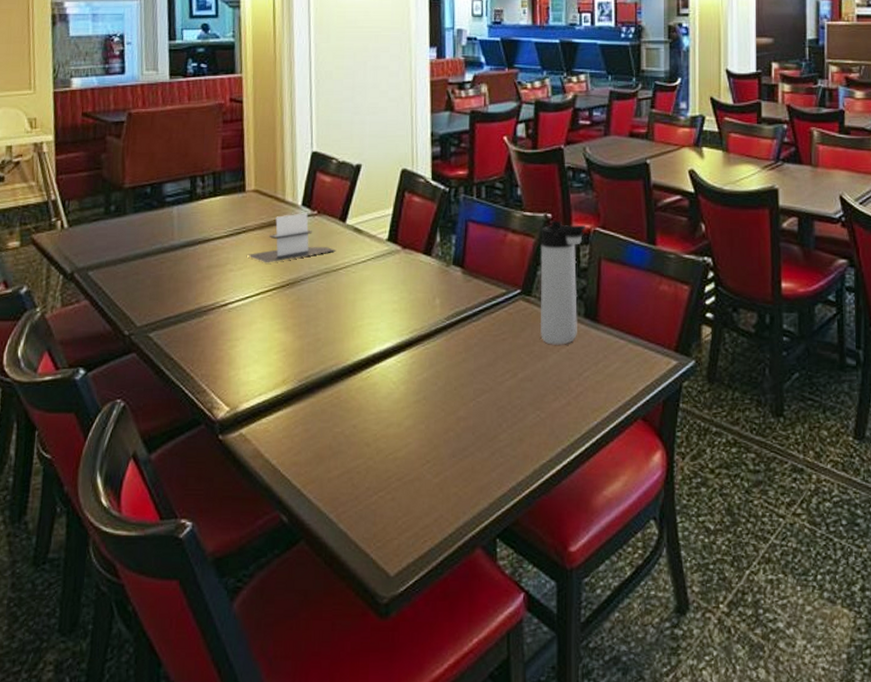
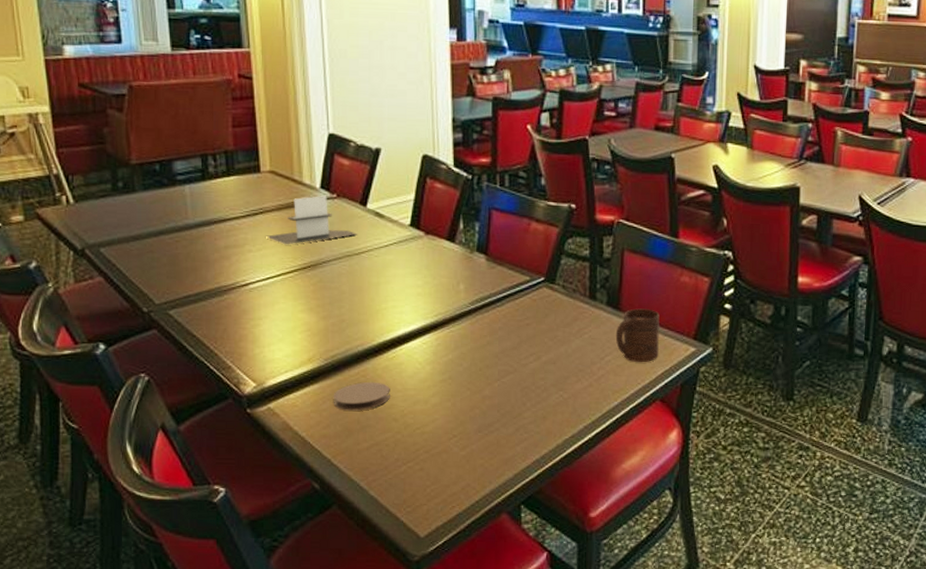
coaster: none [305,403,364,435] -> present [333,381,390,411]
thermos bottle: present [539,221,586,345] -> none [563,211,610,331]
cup: none [594,320,639,378] -> present [615,308,660,363]

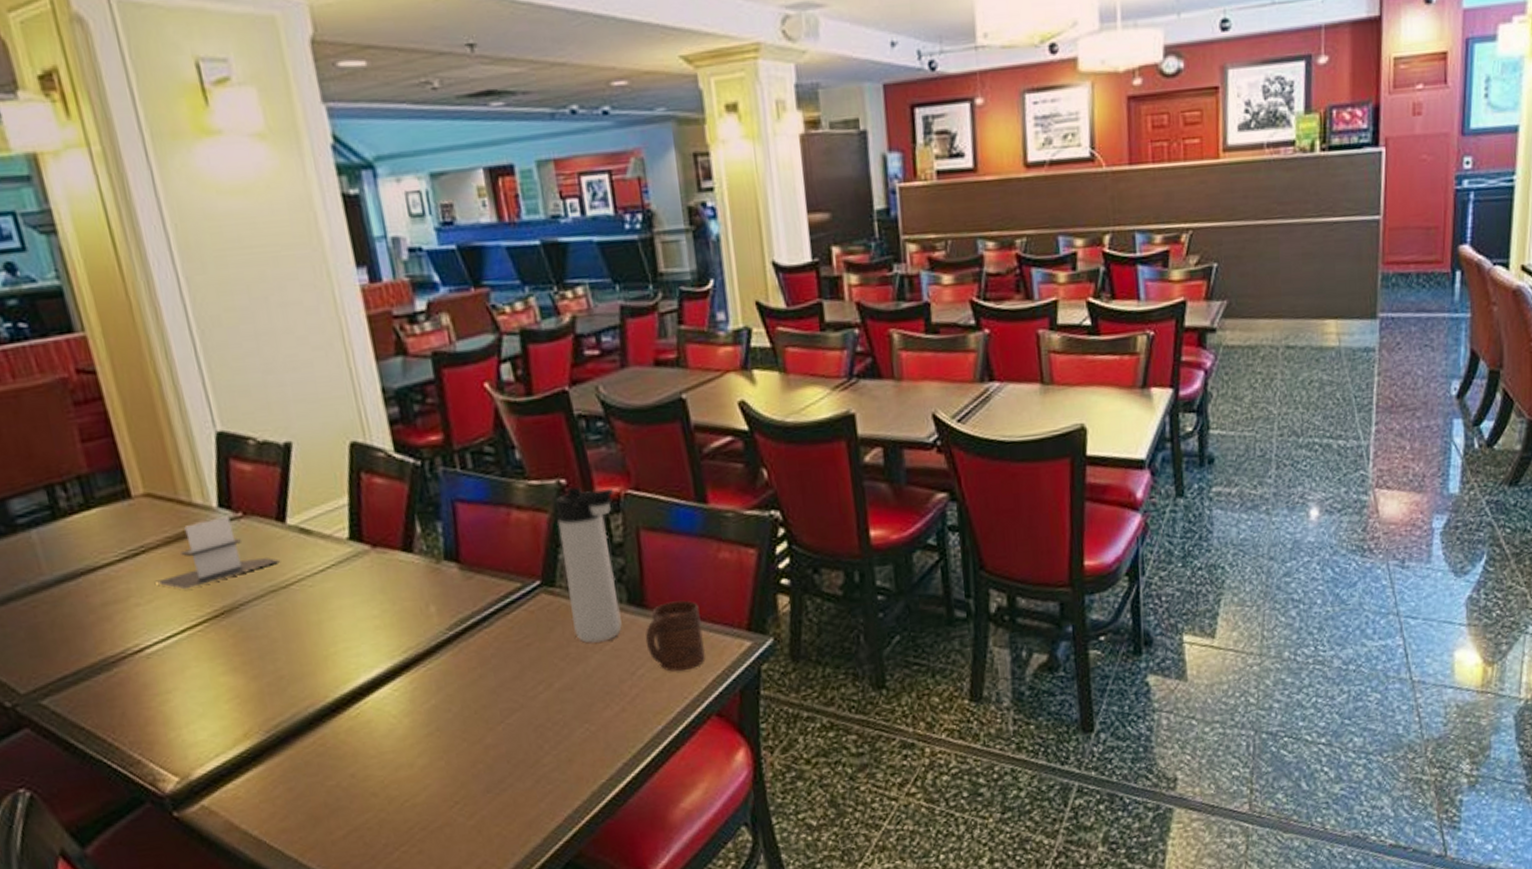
coaster: present [333,381,390,411] -> none [285,750,363,793]
thermos bottle: none [563,211,610,331] -> present [556,486,622,643]

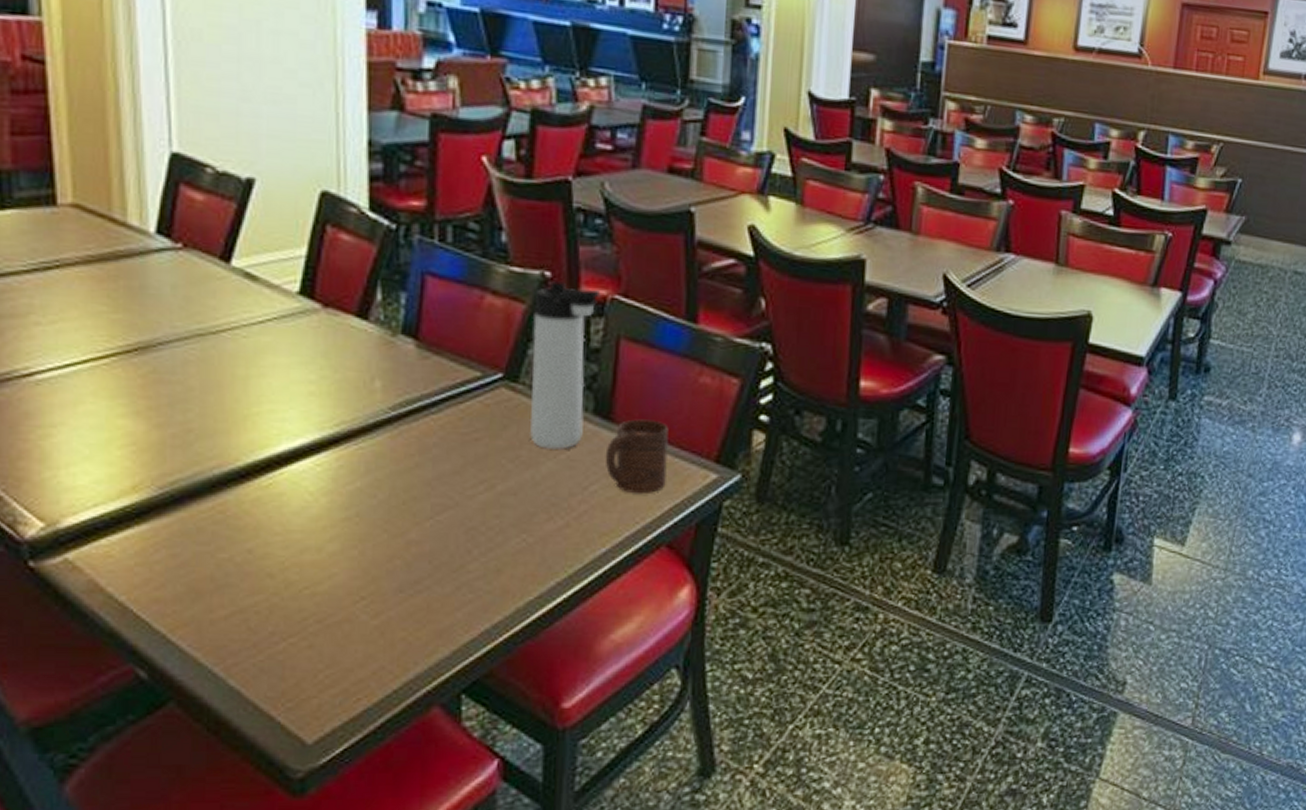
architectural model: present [154,515,279,590] -> none [63,243,214,317]

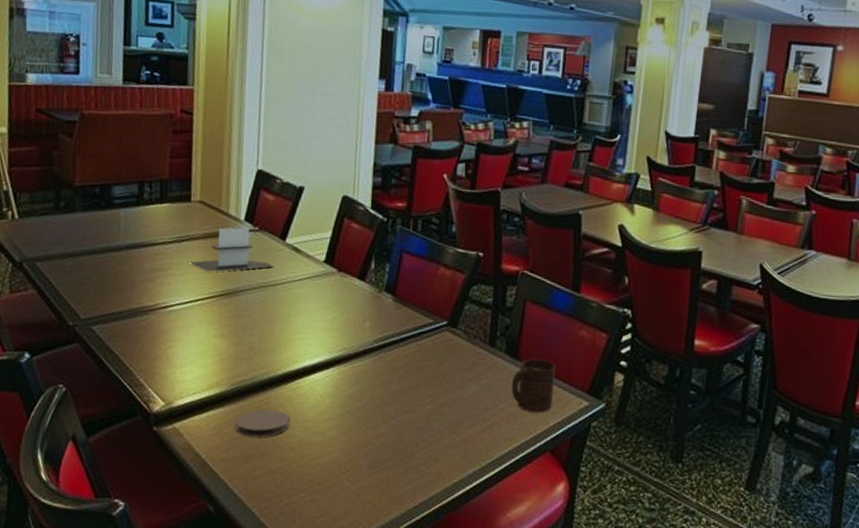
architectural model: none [63,243,214,317] -> present [188,227,274,272]
coaster: none [171,520,264,563] -> present [235,409,291,438]
thermos bottle: present [529,281,601,449] -> none [461,259,515,377]

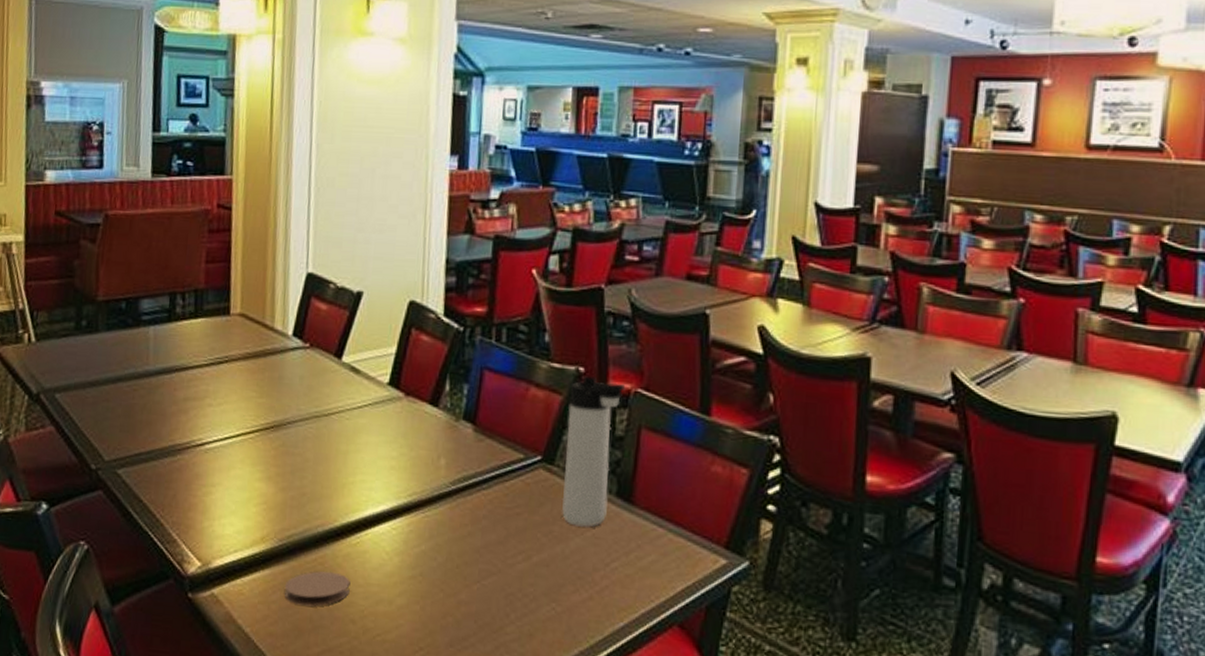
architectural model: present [188,227,274,272] -> none [227,343,328,401]
thermos bottle: none [461,259,515,377] -> present [561,376,626,527]
cup: present [511,358,556,413] -> none [625,503,683,574]

